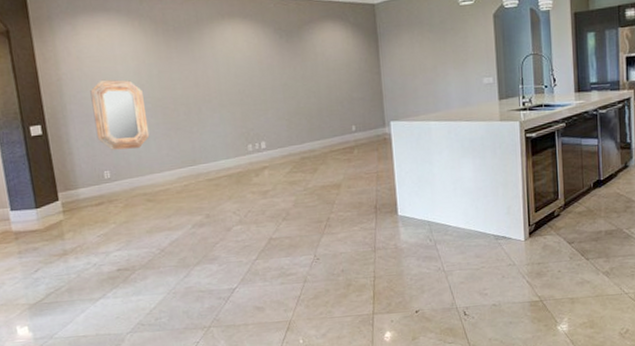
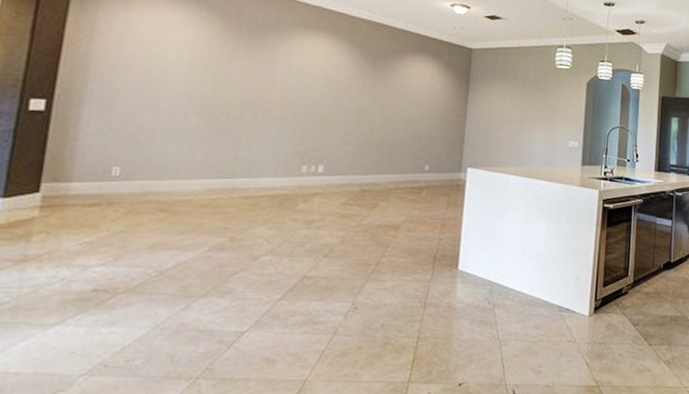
home mirror: present [90,79,150,150] -> none [116,63,191,147]

